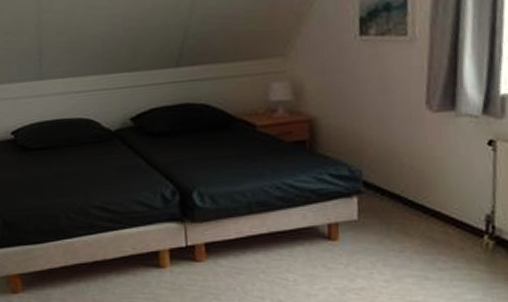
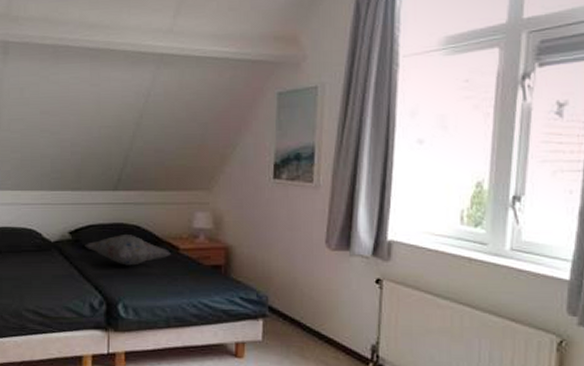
decorative pillow: none [149,115,247,150] -> present [85,235,171,266]

